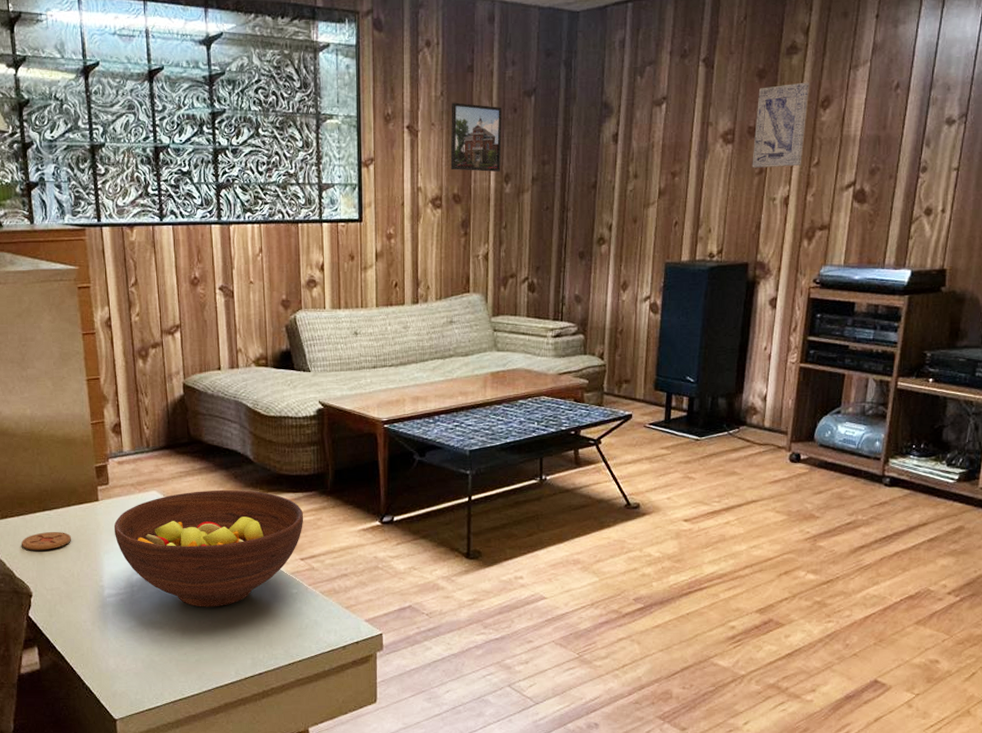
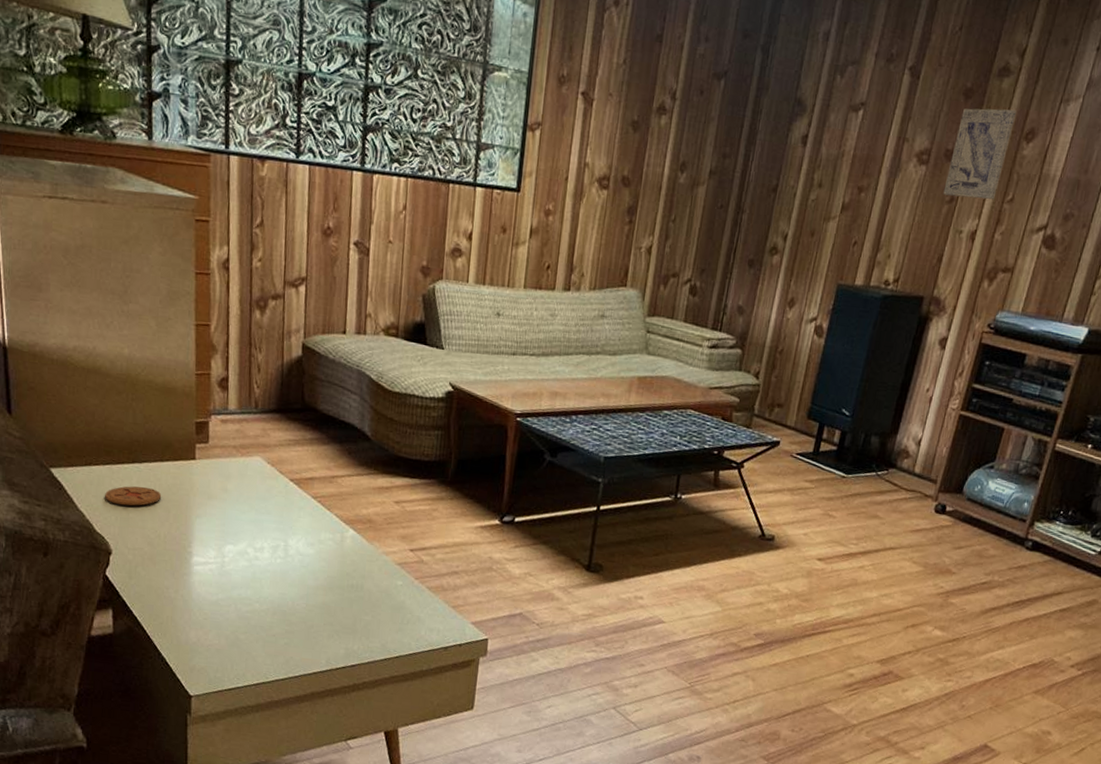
fruit bowl: present [113,489,304,607] -> none [209,462,419,590]
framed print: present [450,102,503,172] -> none [623,73,688,158]

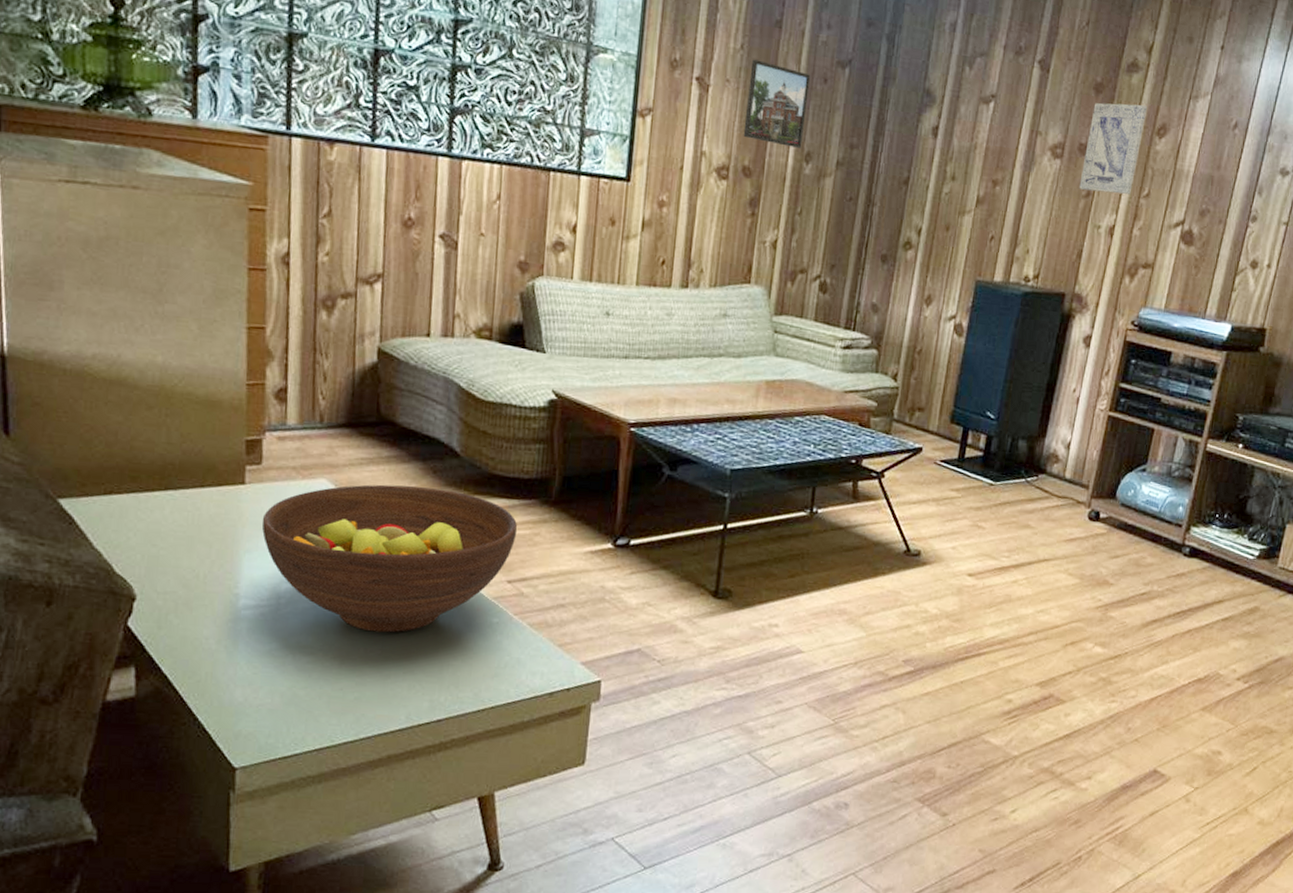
coaster: present [105,486,162,506] -> none [128,517,202,541]
fruit bowl: none [209,462,419,590] -> present [261,484,517,633]
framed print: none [623,73,688,158] -> present [743,59,811,148]

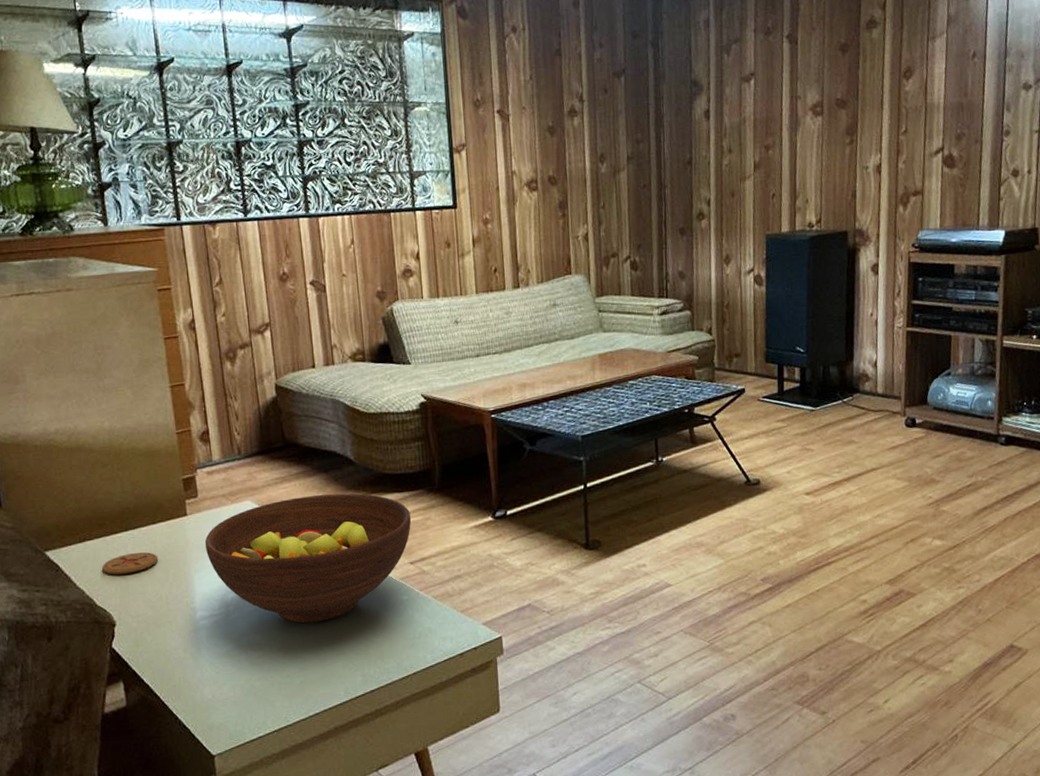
coaster: none [128,517,202,541] -> present [102,552,159,575]
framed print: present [743,59,811,148] -> none [541,85,595,153]
wall art: present [1079,103,1148,194] -> none [842,54,892,138]

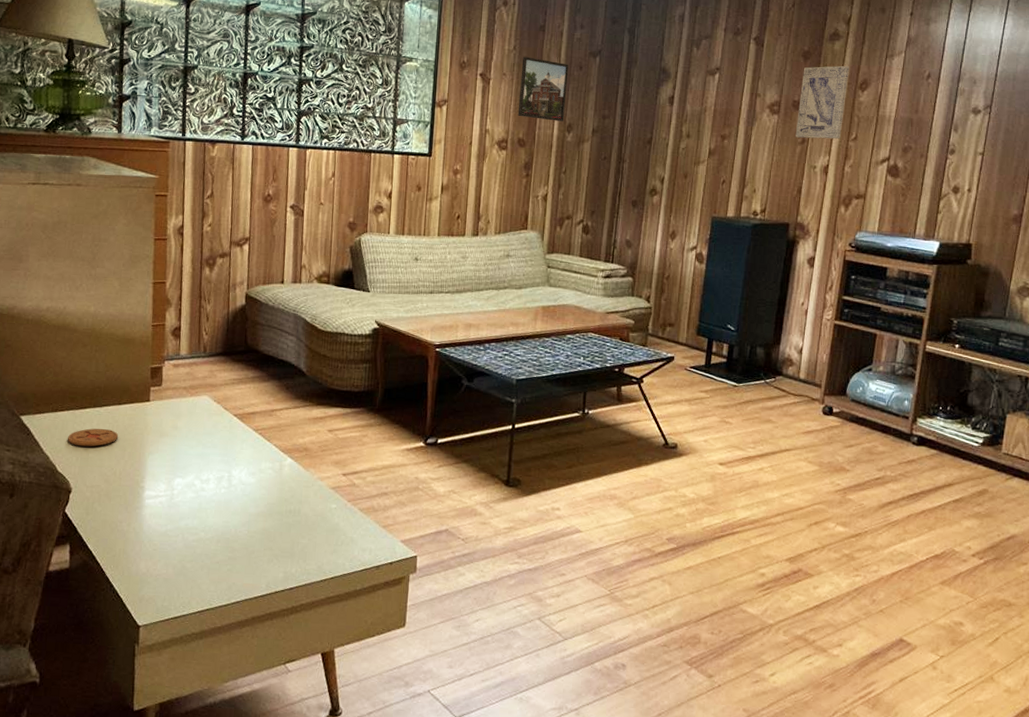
fruit bowl: present [204,493,412,623] -> none [161,399,350,517]
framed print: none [541,85,595,153] -> present [518,56,569,121]
wall art: none [842,54,892,138] -> present [795,65,850,139]

